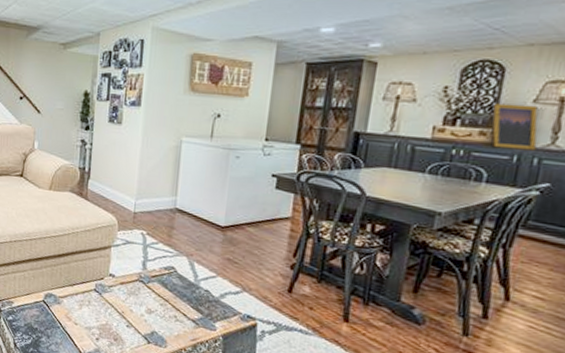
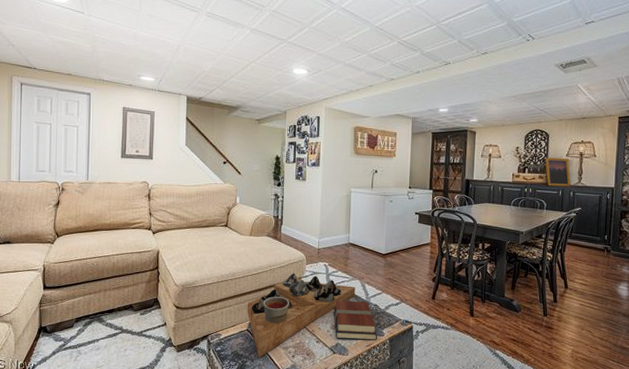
decorative tray: none [43,239,181,336] -> present [247,273,356,359]
books: none [150,278,208,335] -> present [333,300,378,340]

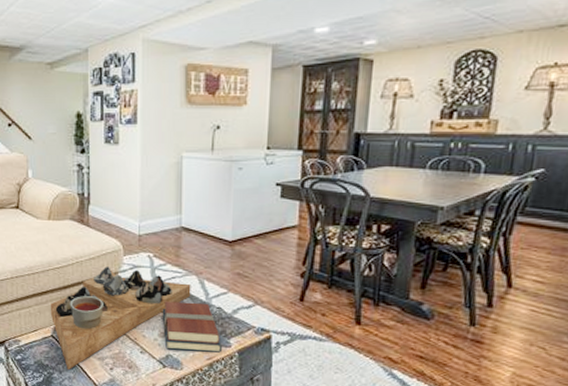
picture frame: present [545,157,571,187] -> none [487,92,530,138]

